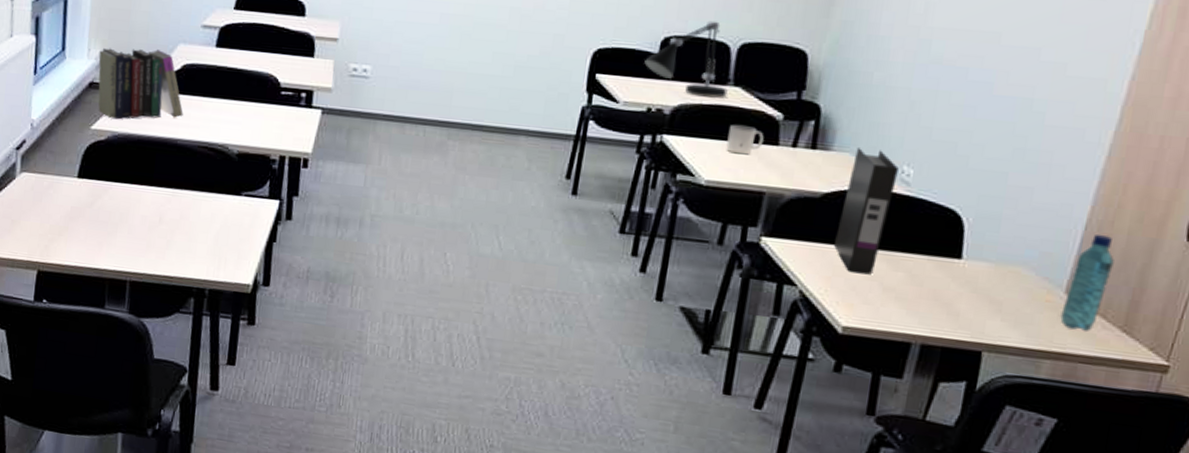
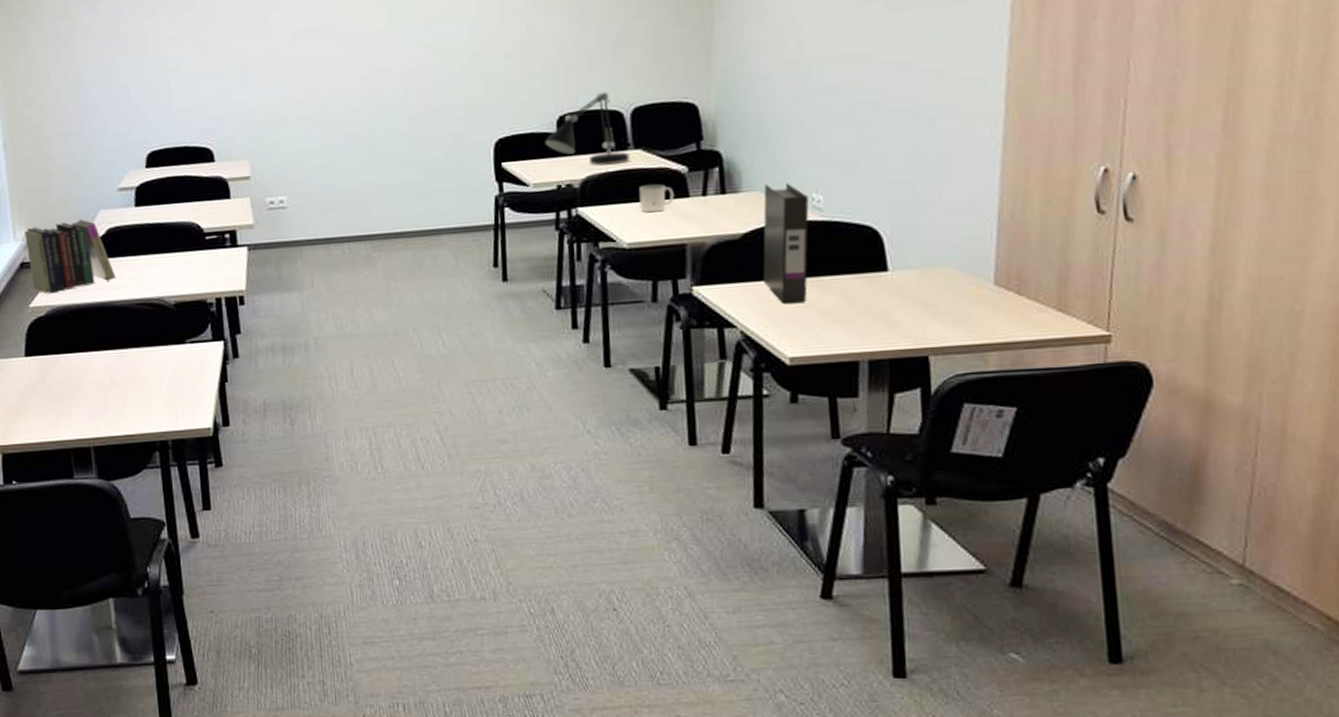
water bottle: present [1060,233,1114,333] -> none [995,222,1034,319]

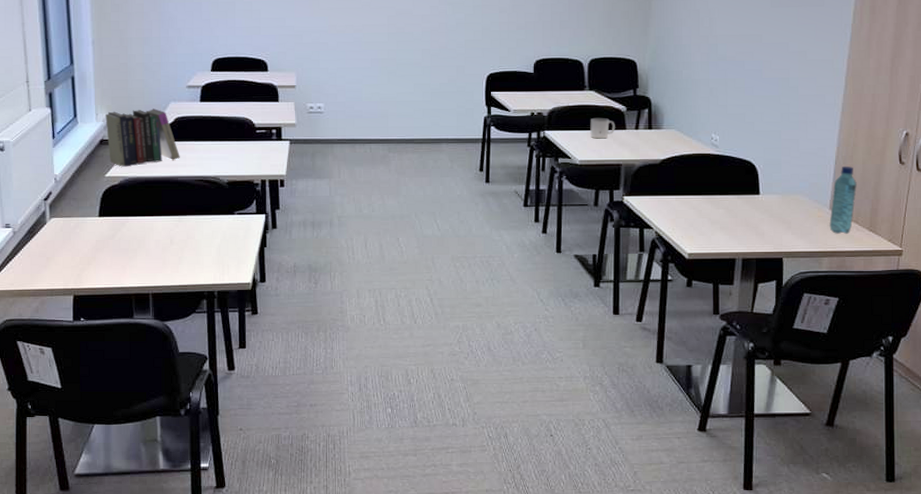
desk lamp: present [545,91,630,165] -> none [524,45,585,100]
binder: present [762,182,809,304] -> none [674,125,709,214]
water bottle: none [995,222,1034,319] -> present [829,166,857,235]

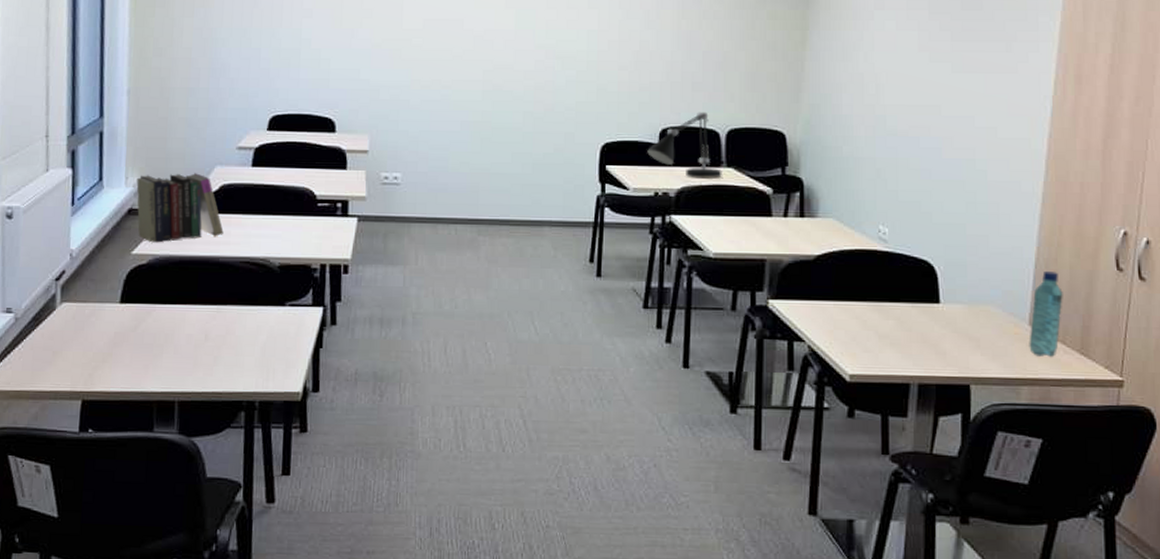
desk lamp: none [524,45,585,100] -> present [647,112,722,179]
mug: present [590,117,615,139] -> none [727,200,759,227]

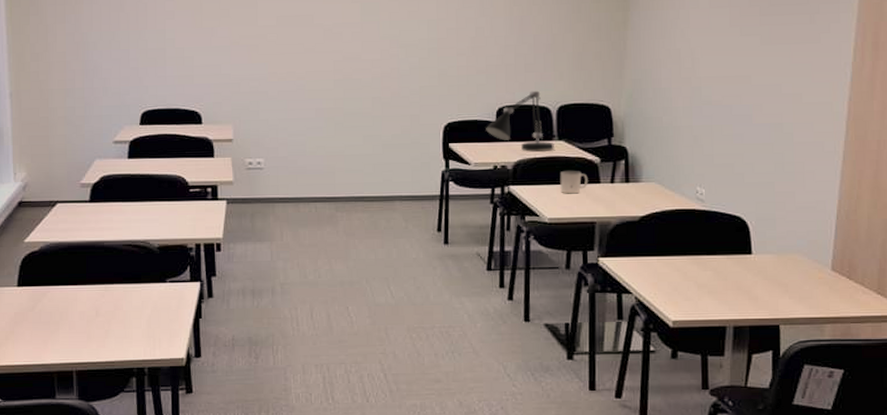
books: present [136,173,224,243] -> none [24,166,106,231]
mug: none [727,200,759,227] -> present [560,170,588,194]
water bottle: present [1029,270,1063,358] -> none [831,221,862,299]

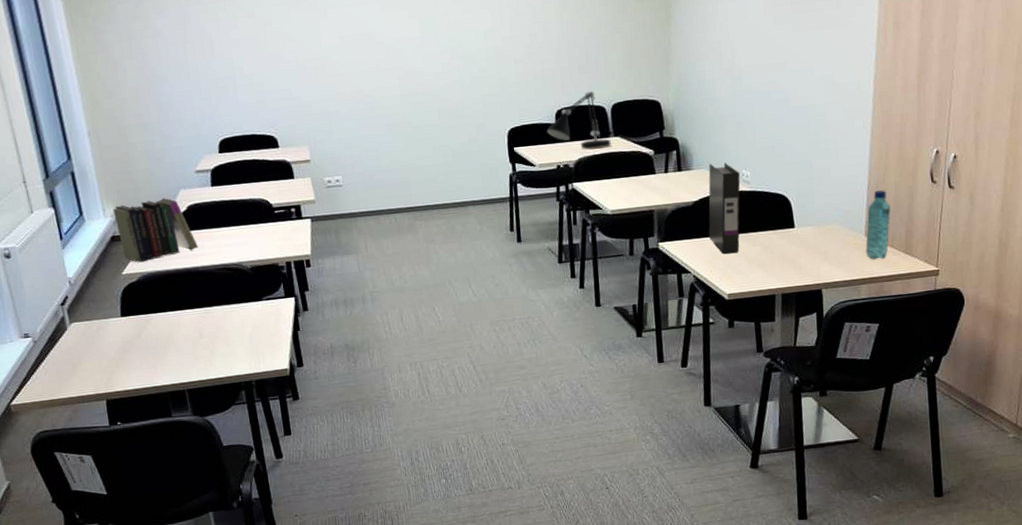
books: none [24,166,106,231] -> present [113,198,198,263]
mug: present [560,170,588,194] -> none [618,164,644,187]
binder: none [655,177,694,277] -> present [708,162,740,254]
water bottle: none [831,221,862,299] -> present [865,190,891,260]

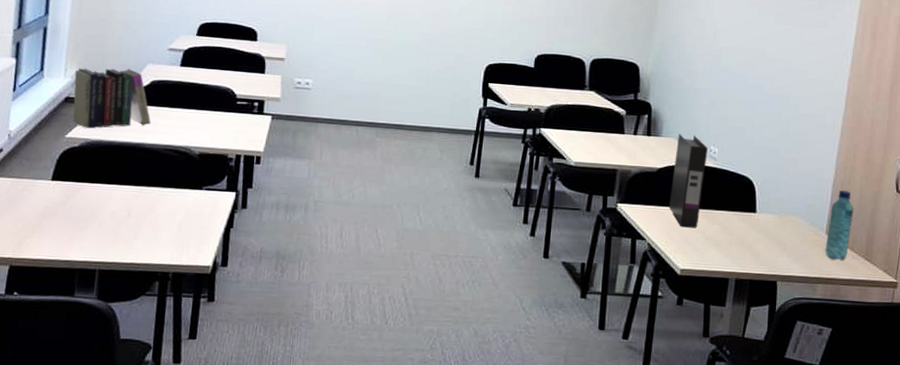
desk lamp: present [547,91,611,149] -> none [524,43,585,100]

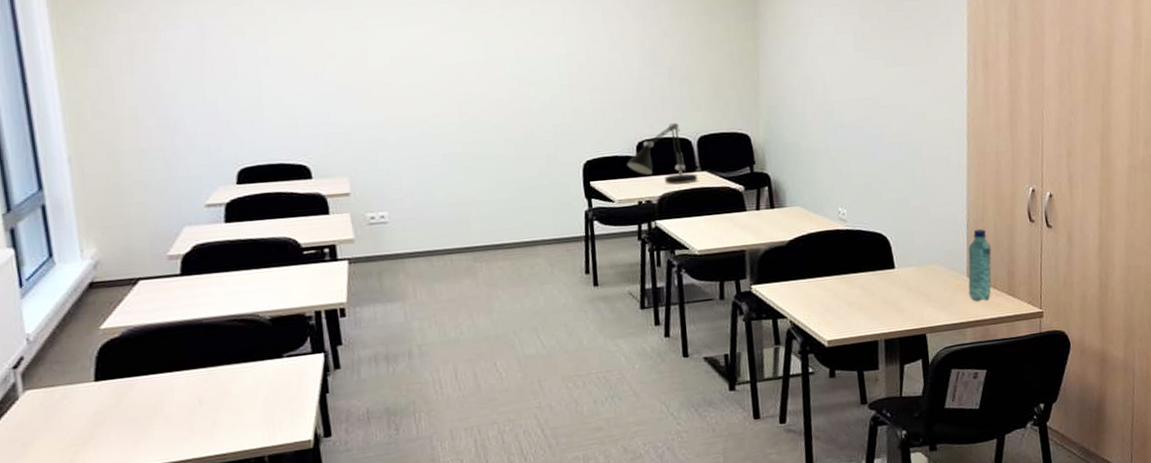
books: present [73,68,151,129] -> none [94,236,203,315]
desk lamp: none [524,43,585,100] -> present [627,122,698,184]
binder: present [669,134,708,228] -> none [803,199,838,297]

